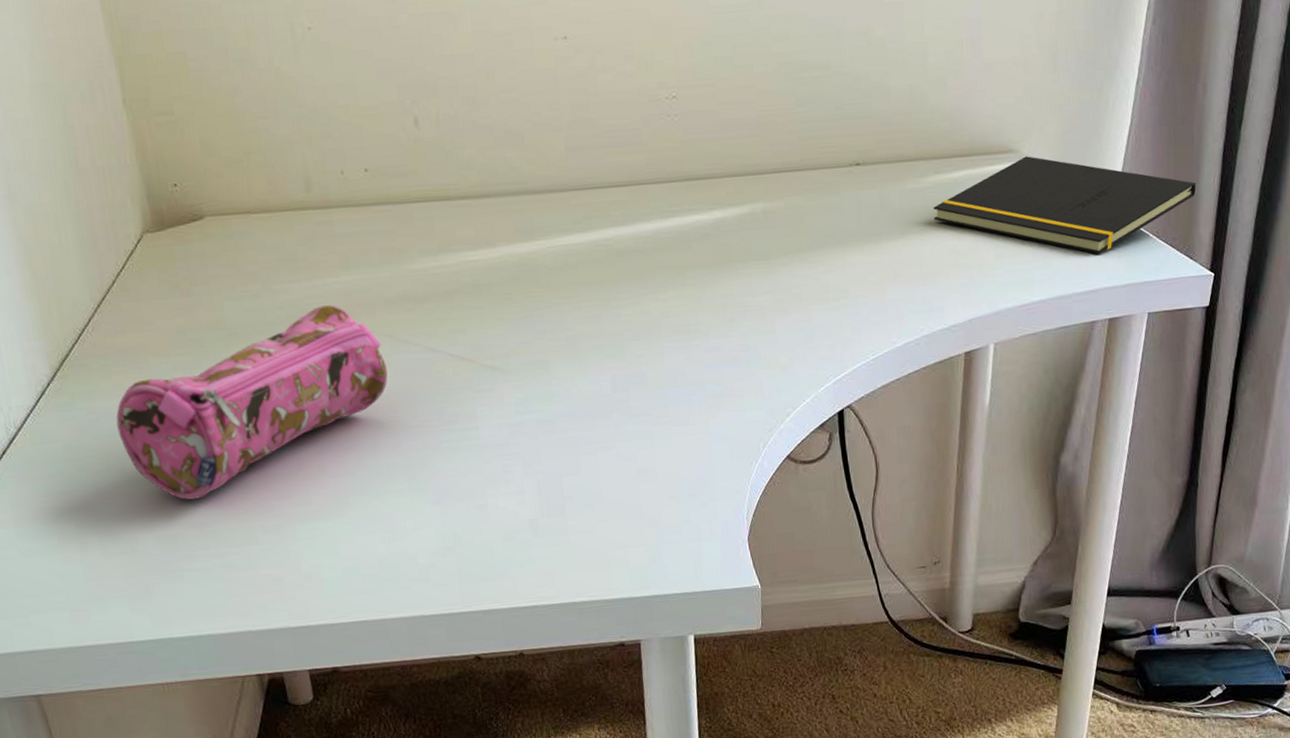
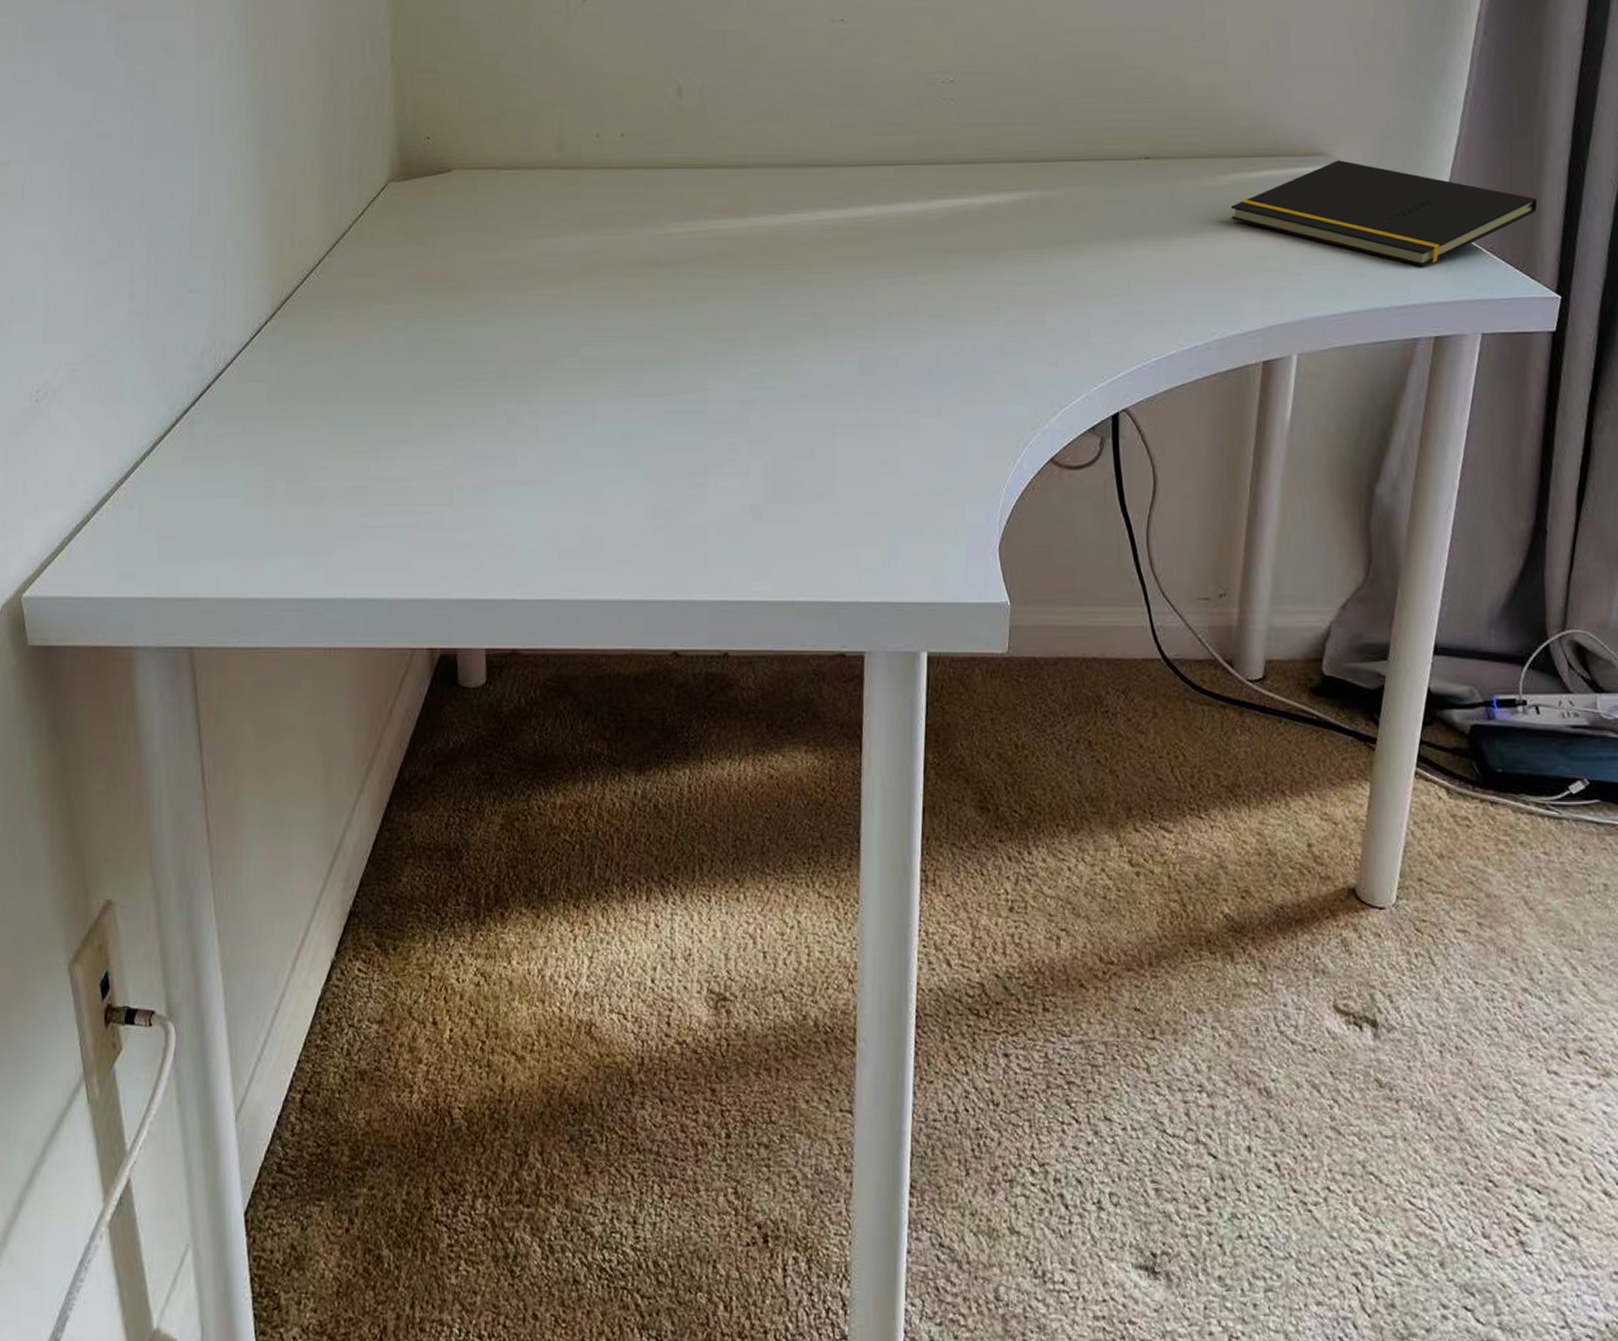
pencil case: present [116,305,388,500] -> none [327,264,616,452]

